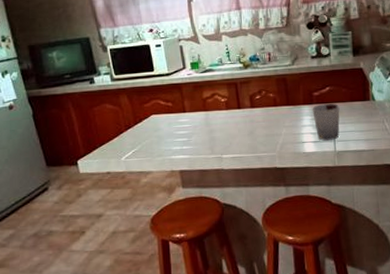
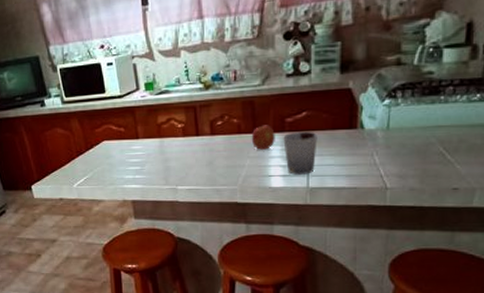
fruit: none [285,98,306,120] -> present [251,125,275,150]

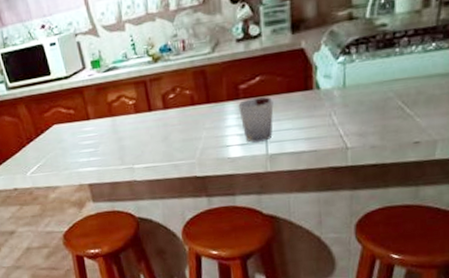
fruit: present [251,125,275,150] -> none [205,93,230,120]

